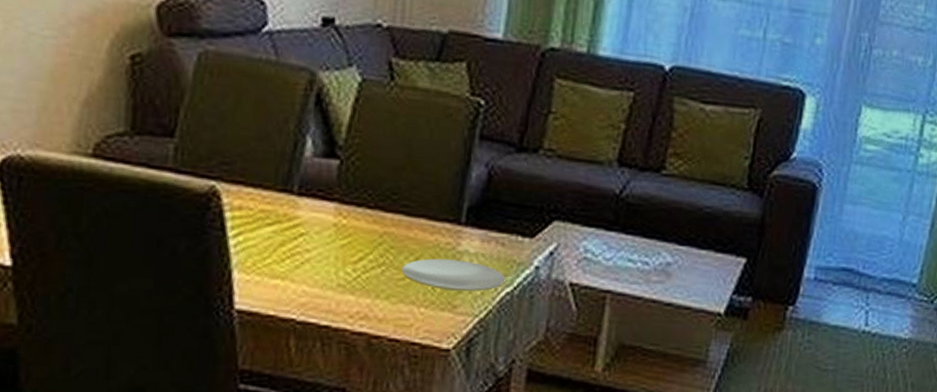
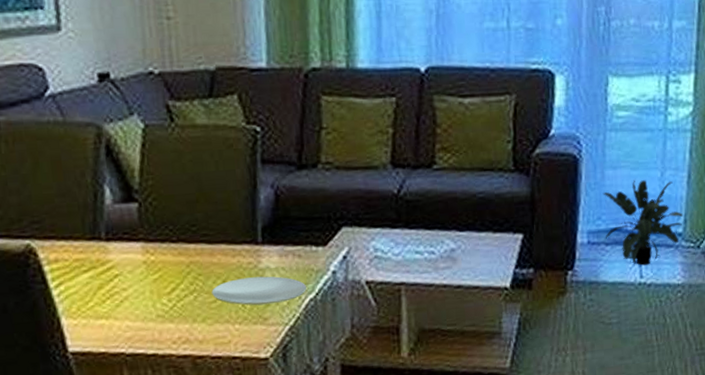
potted plant: none [834,219,921,313] -> present [602,180,684,265]

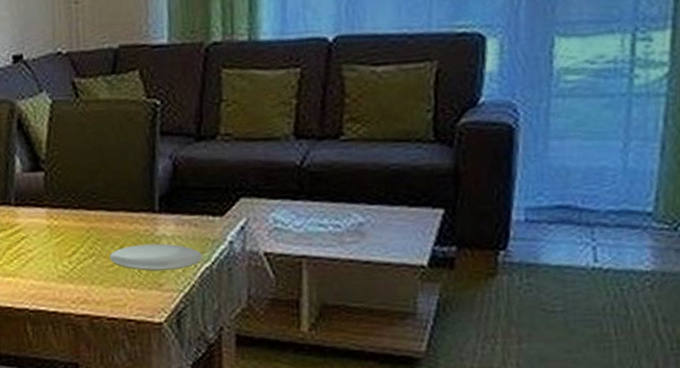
potted plant: present [602,180,684,265] -> none [545,151,655,248]

